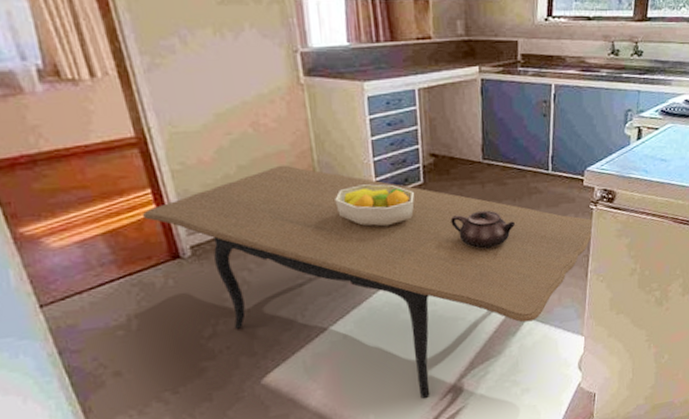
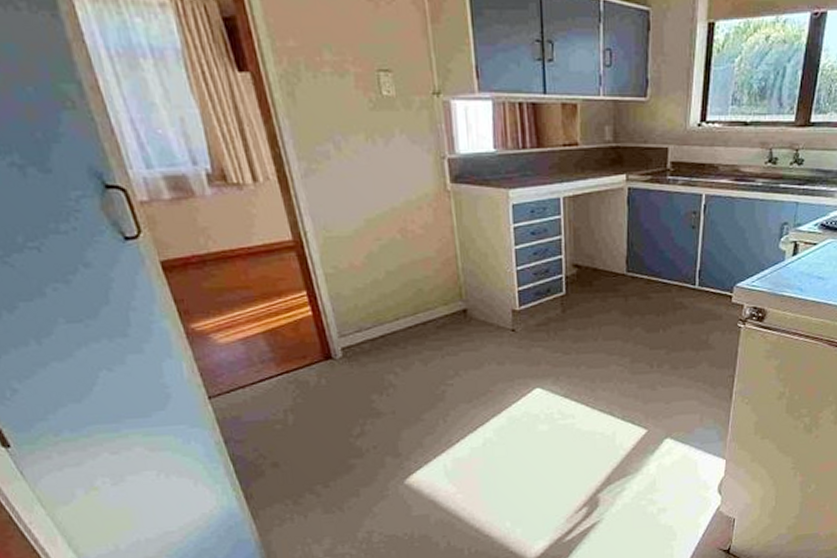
dining table: present [141,165,593,399] -> none [298,271,740,511]
fruit bowl: present [335,184,414,227] -> none [478,293,556,337]
teapot: present [450,210,516,249] -> none [592,324,659,364]

